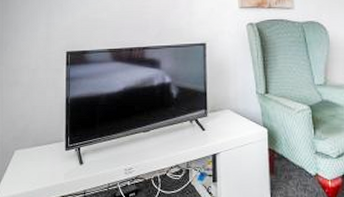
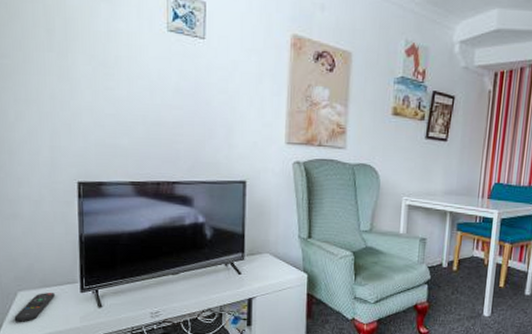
remote control: none [10,151,44,179] -> present [14,293,55,322]

